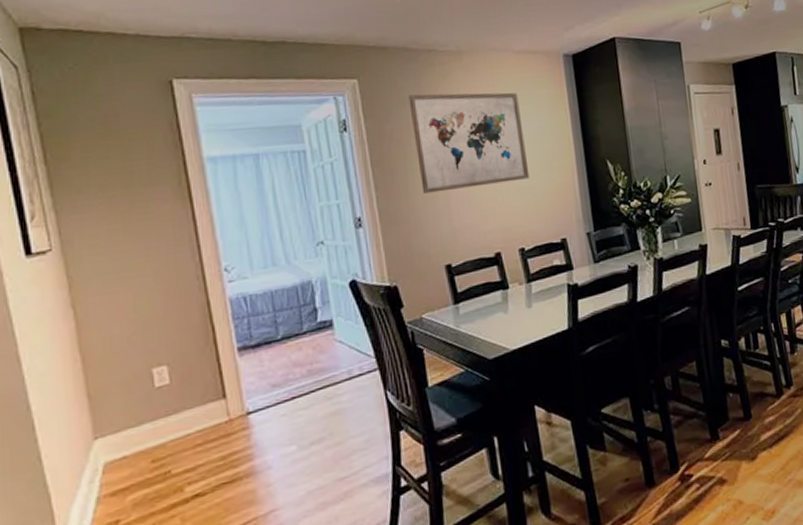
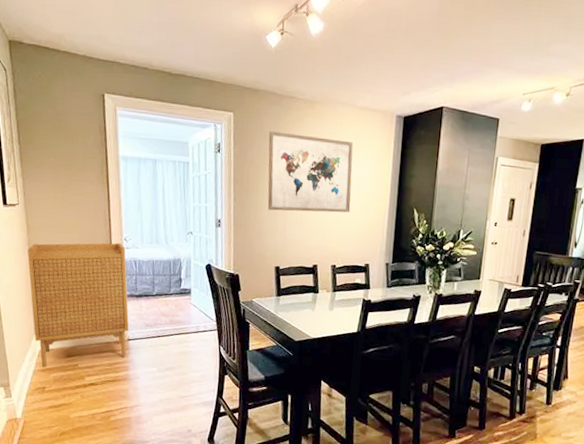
cabinet: none [72,275,247,489] -> present [28,242,129,368]

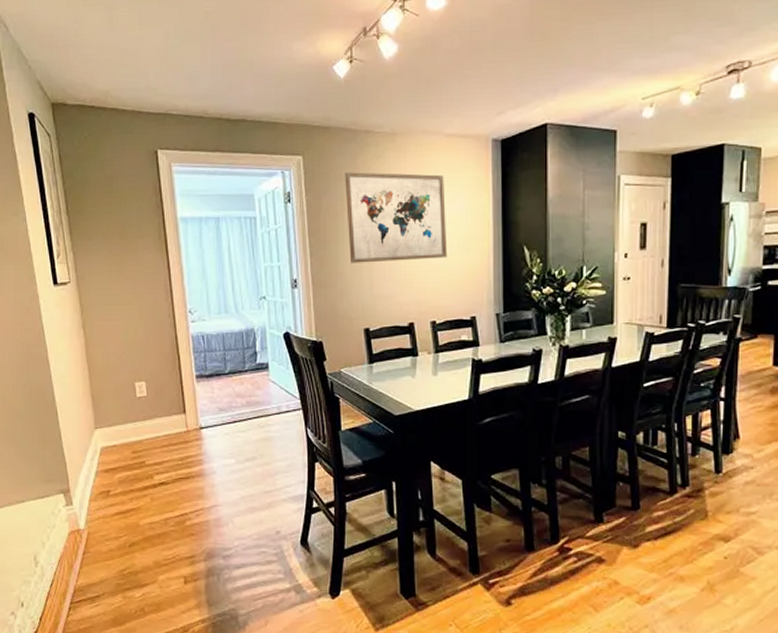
cabinet: present [28,242,129,368] -> none [83,316,201,467]

